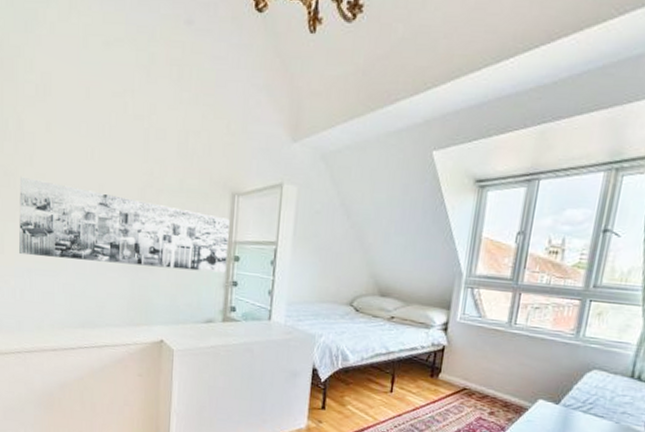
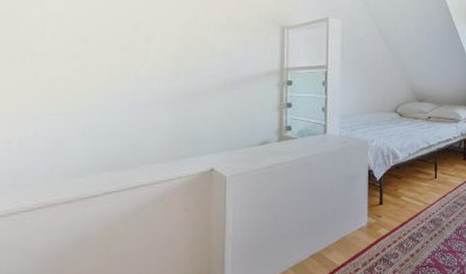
wall art: present [19,176,230,273] -> none [19,16,281,99]

